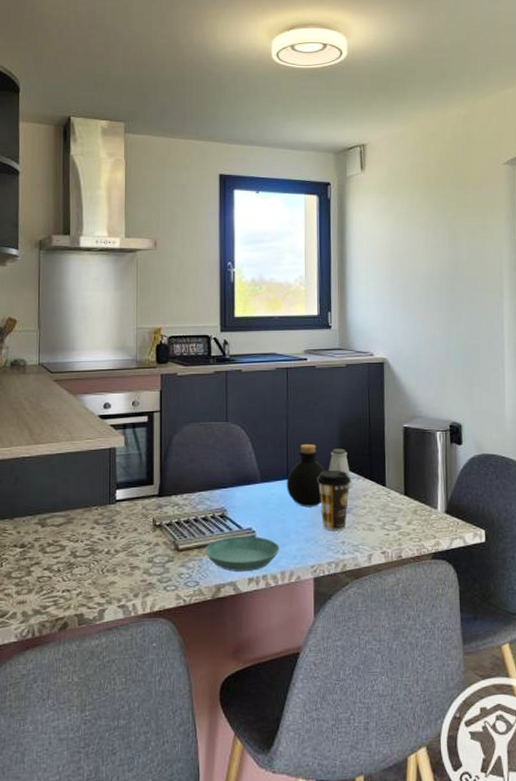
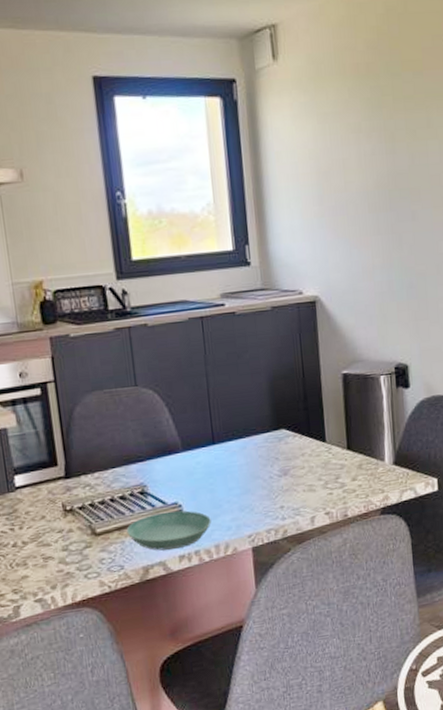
bottle: present [286,443,325,507] -> none [212,402,256,474]
coffee cup: present [317,469,351,530] -> none [247,429,286,496]
saltshaker: present [329,448,353,489] -> none [260,404,289,449]

